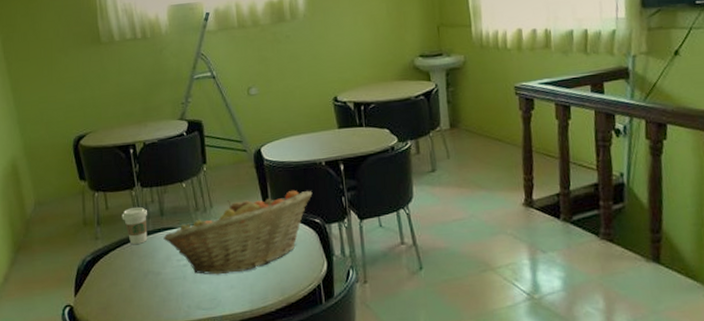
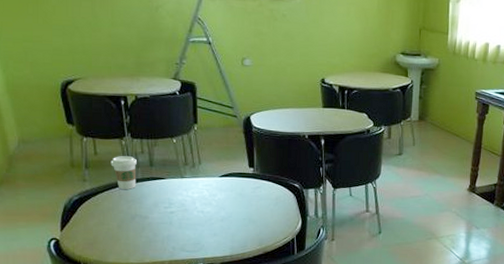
fruit basket: present [163,191,313,275] -> none [152,157,295,223]

